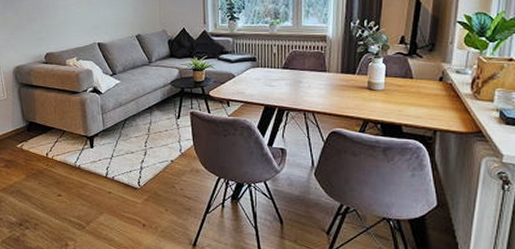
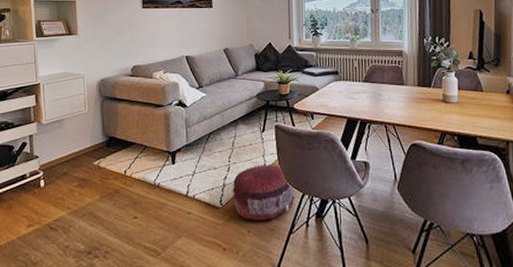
pouf: none [149,149,211,201] -> present [232,163,295,220]

